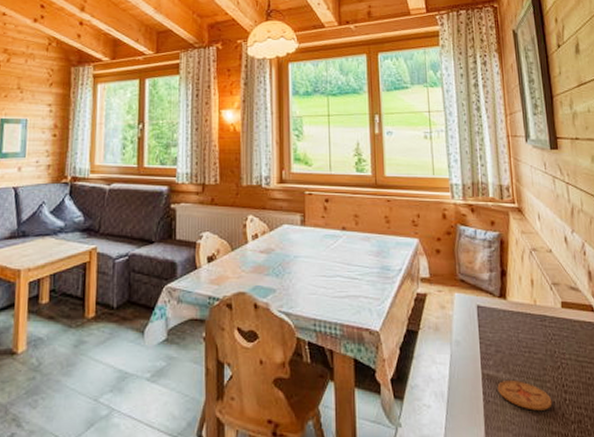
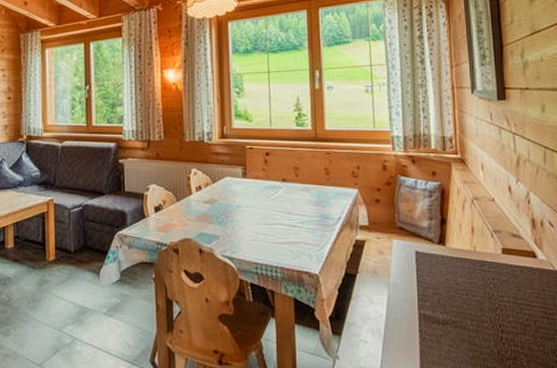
coaster: present [497,381,553,411] -> none [433,320,489,348]

